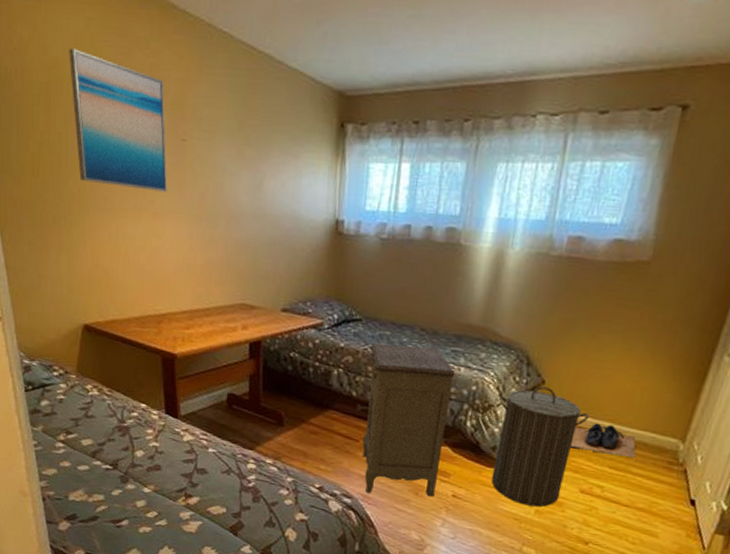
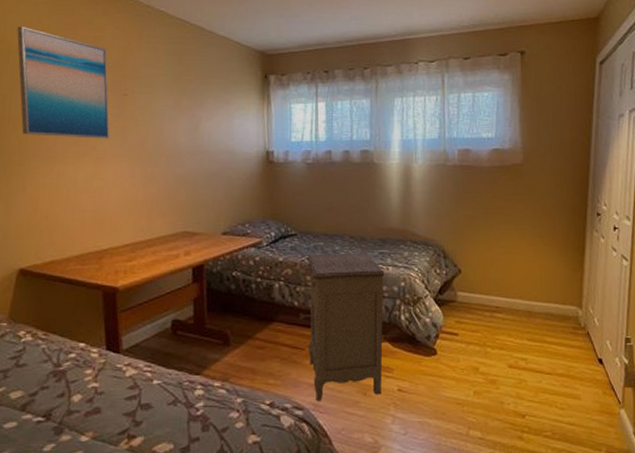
laundry hamper: present [491,386,590,508] -> none [426,275,503,388]
shoe: present [569,423,637,459] -> none [491,301,547,329]

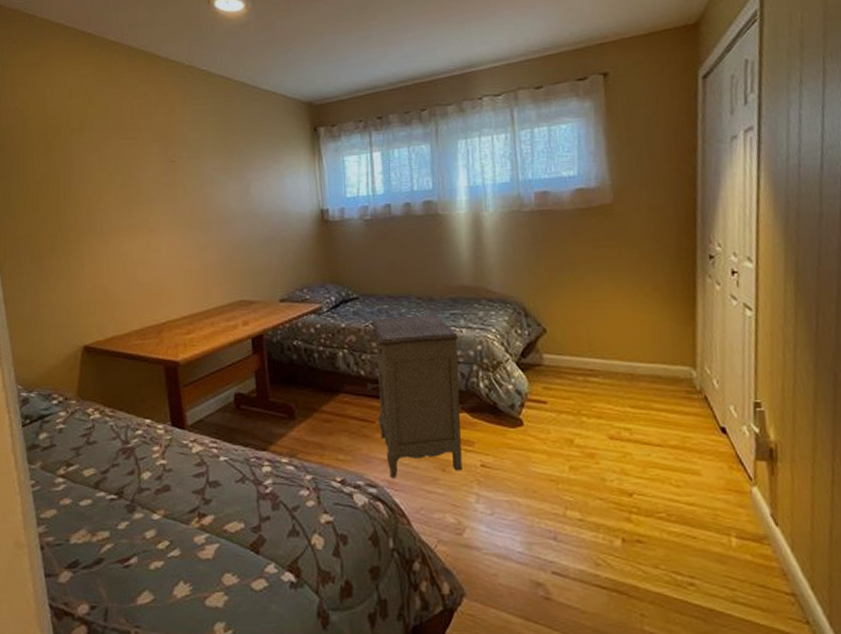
wall art: present [17,26,110,139] -> none [66,100,161,211]

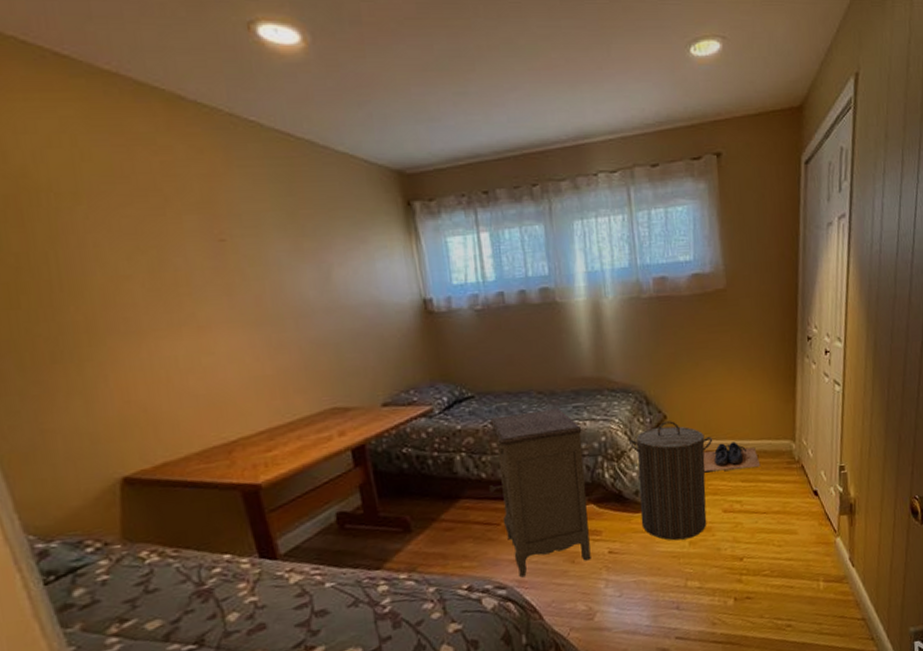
laundry hamper: none [506,335,598,463] -> present [629,421,713,541]
shoe: none [586,363,654,394] -> present [703,441,761,473]

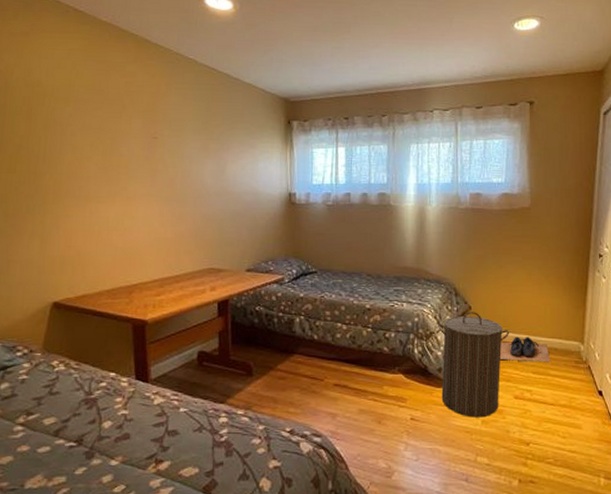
nightstand: present [489,408,591,578] -> none [319,289,400,429]

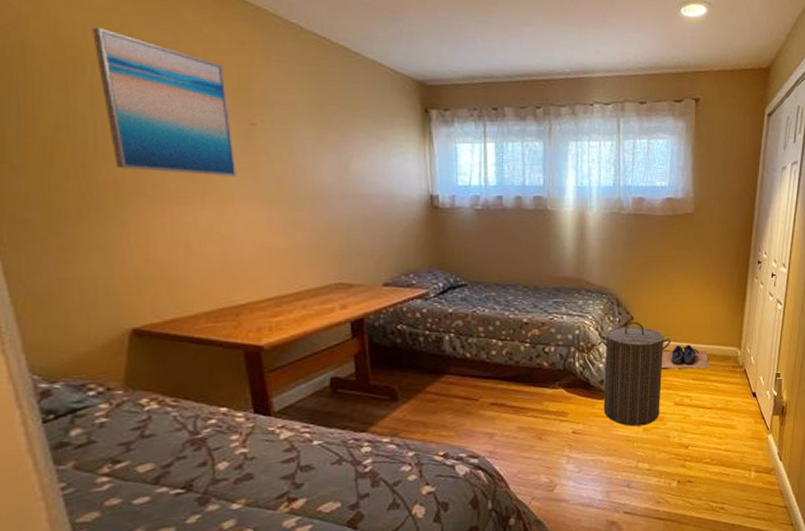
wall art: none [52,71,140,180] -> present [92,27,237,177]

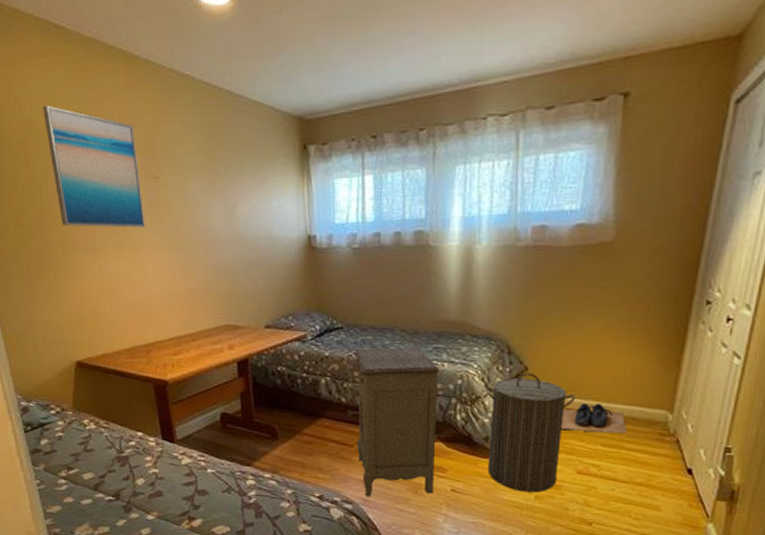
nightstand: none [473,302,559,449] -> present [348,347,440,497]

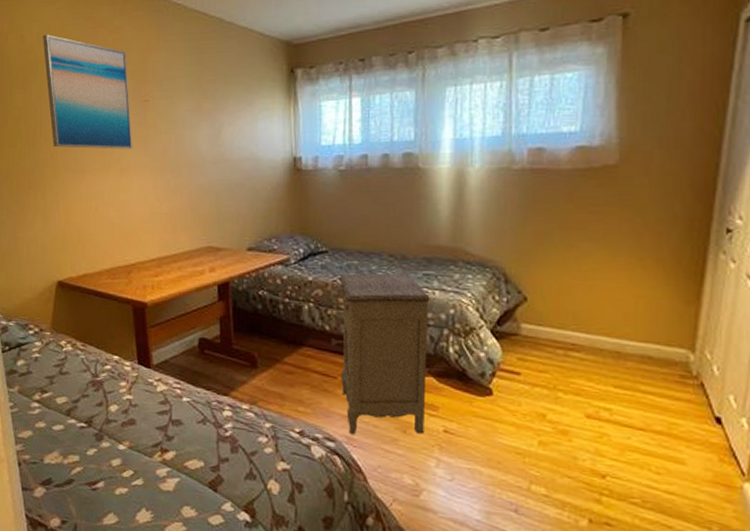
laundry hamper: present [486,373,576,493] -> none [481,304,582,438]
shoe: present [560,403,628,434] -> none [565,338,643,375]

